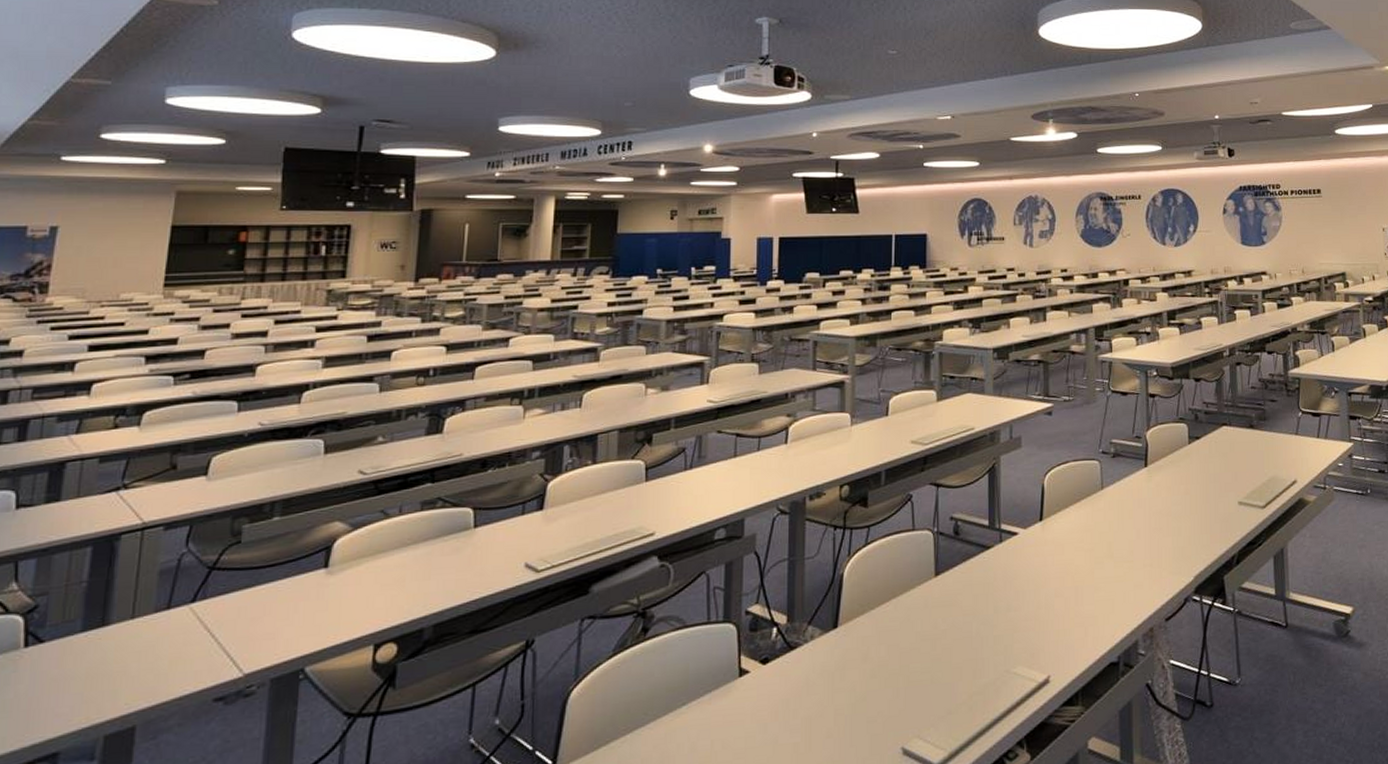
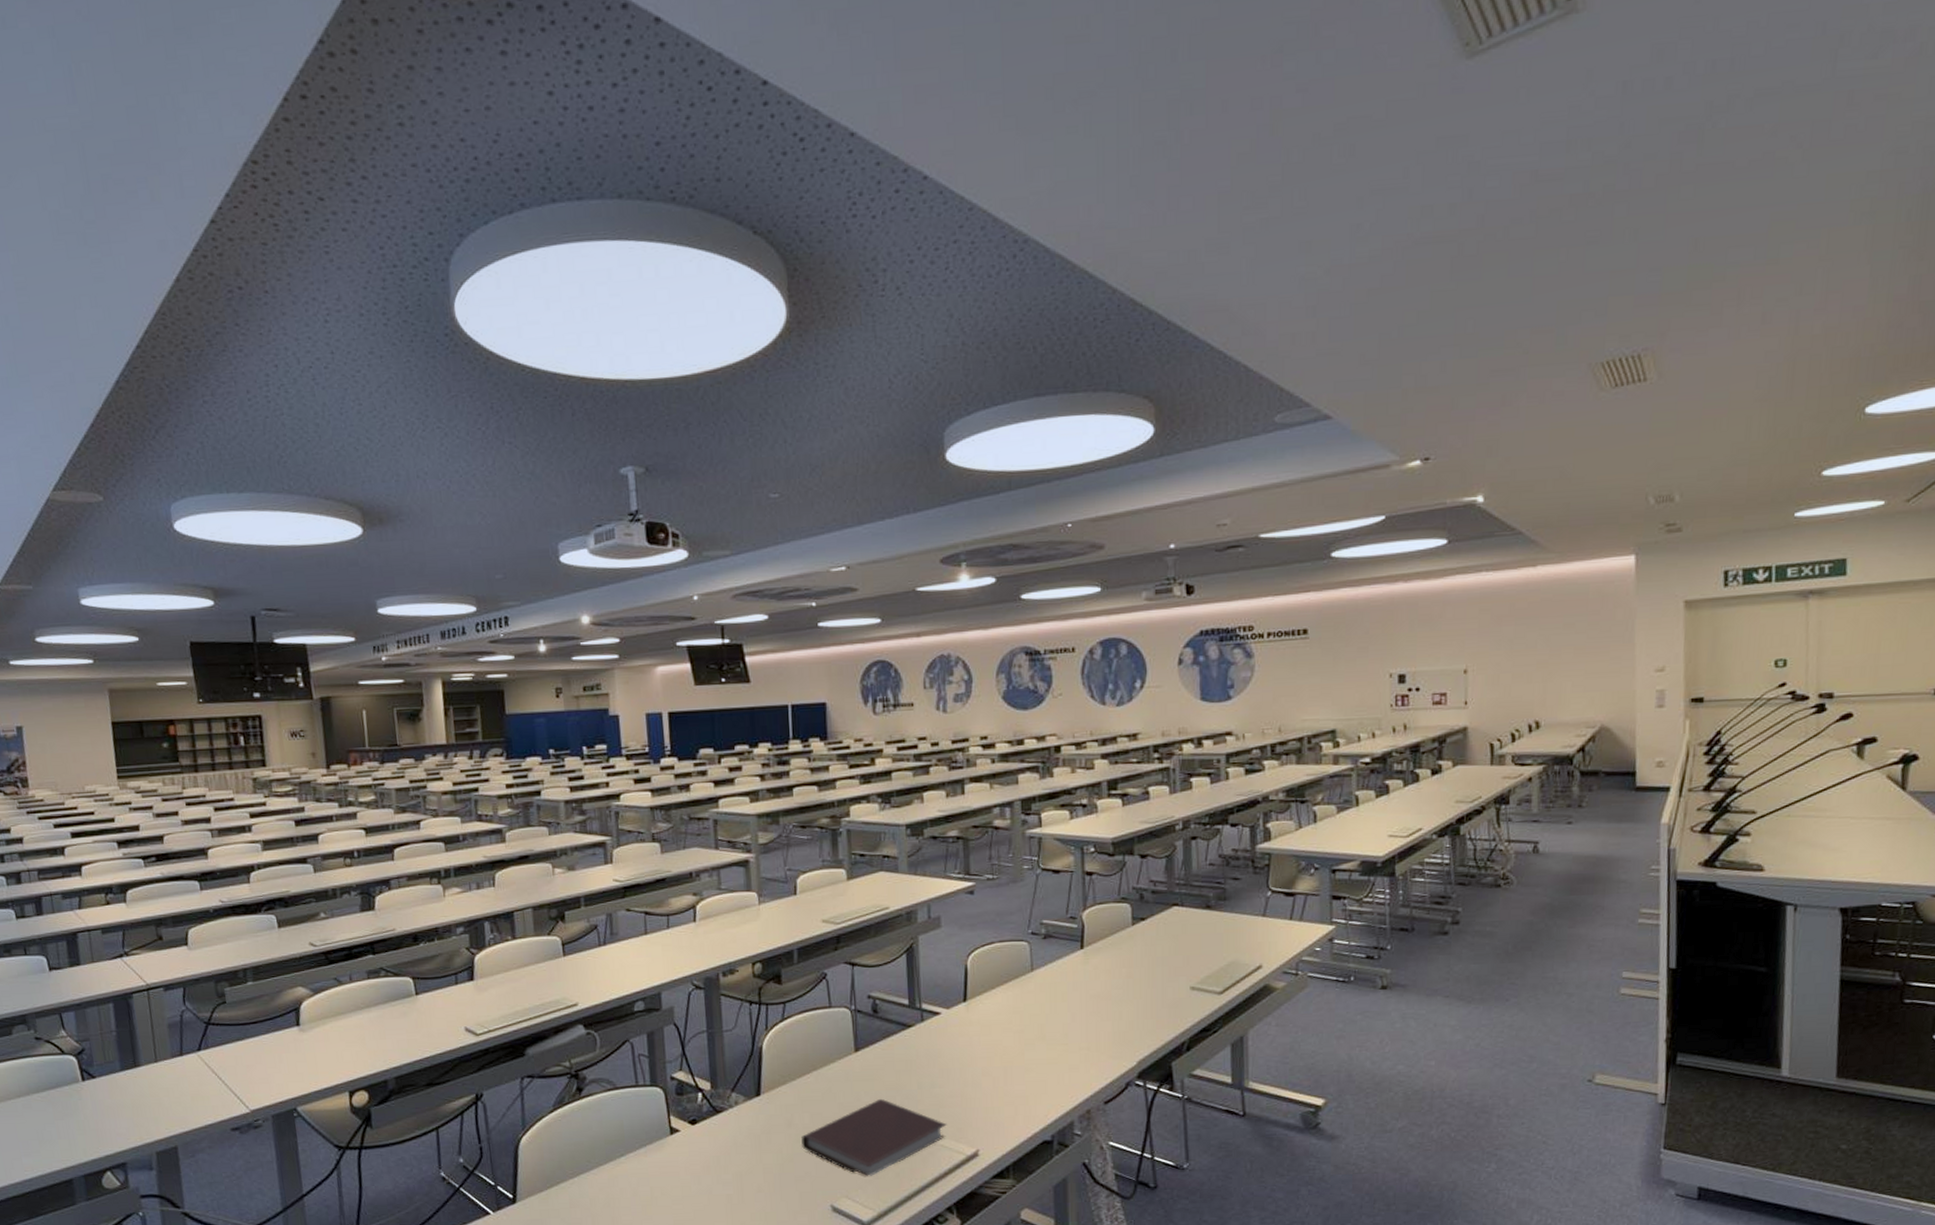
notebook: none [875,625,1020,712] -> present [801,1098,947,1176]

